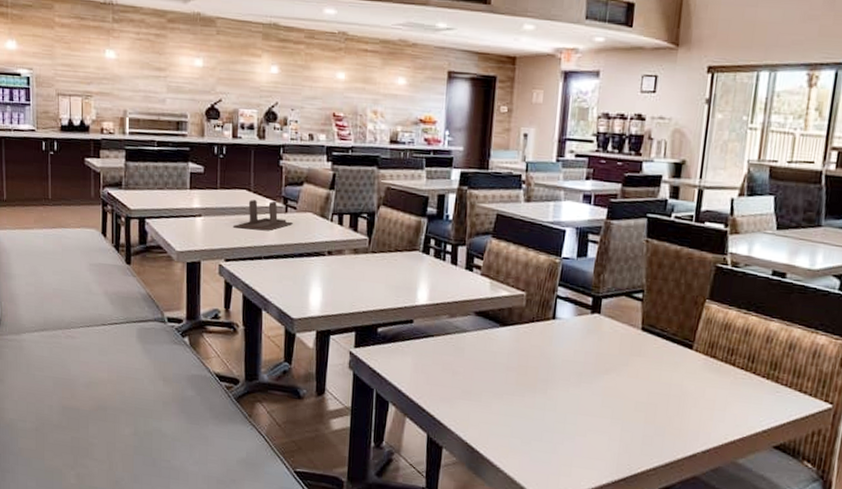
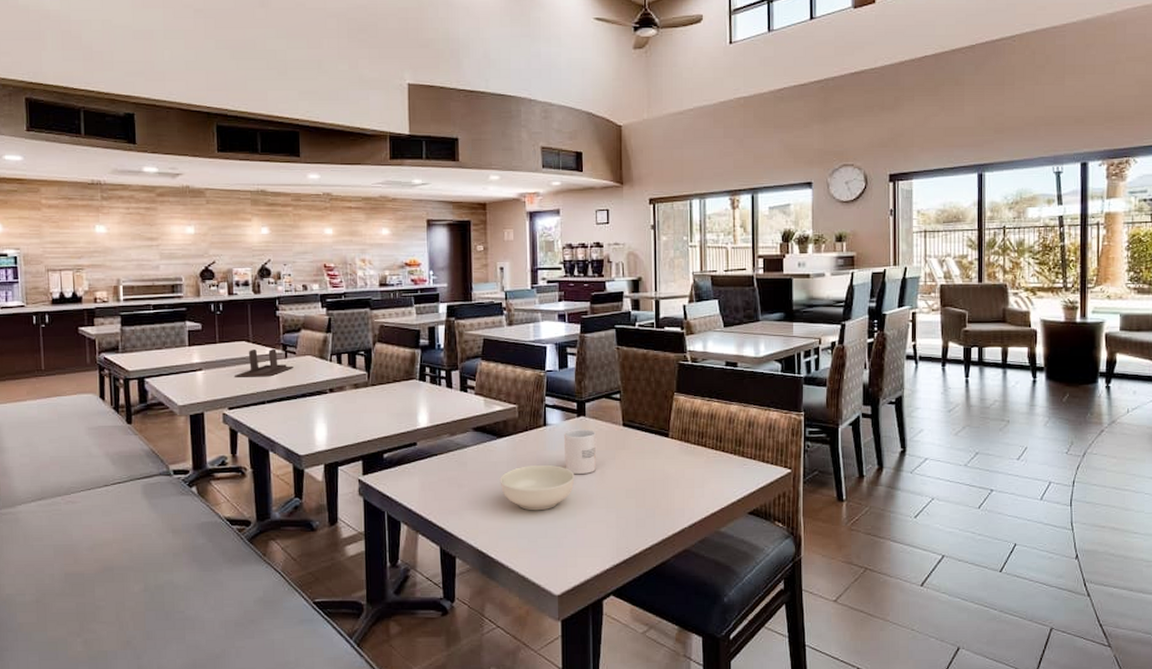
bowl: none [497,360,581,412] -> present [500,464,575,511]
mug: none [570,326,611,379] -> present [563,428,598,475]

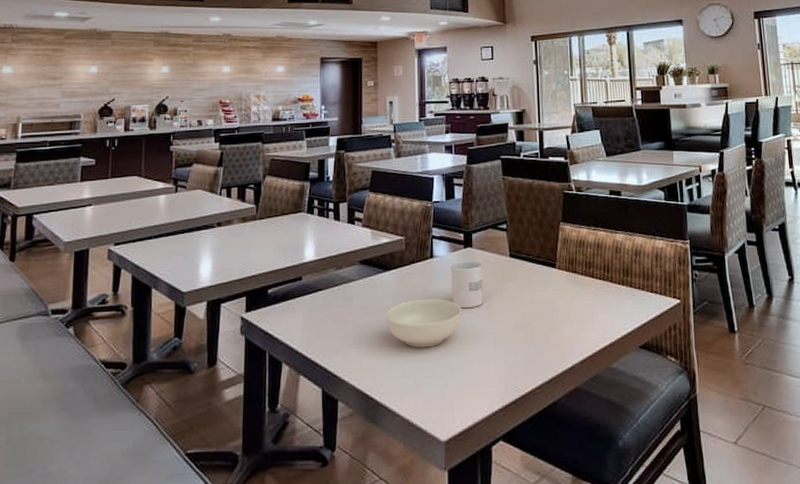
napkin holder: present [235,348,293,377] -> none [124,183,183,212]

